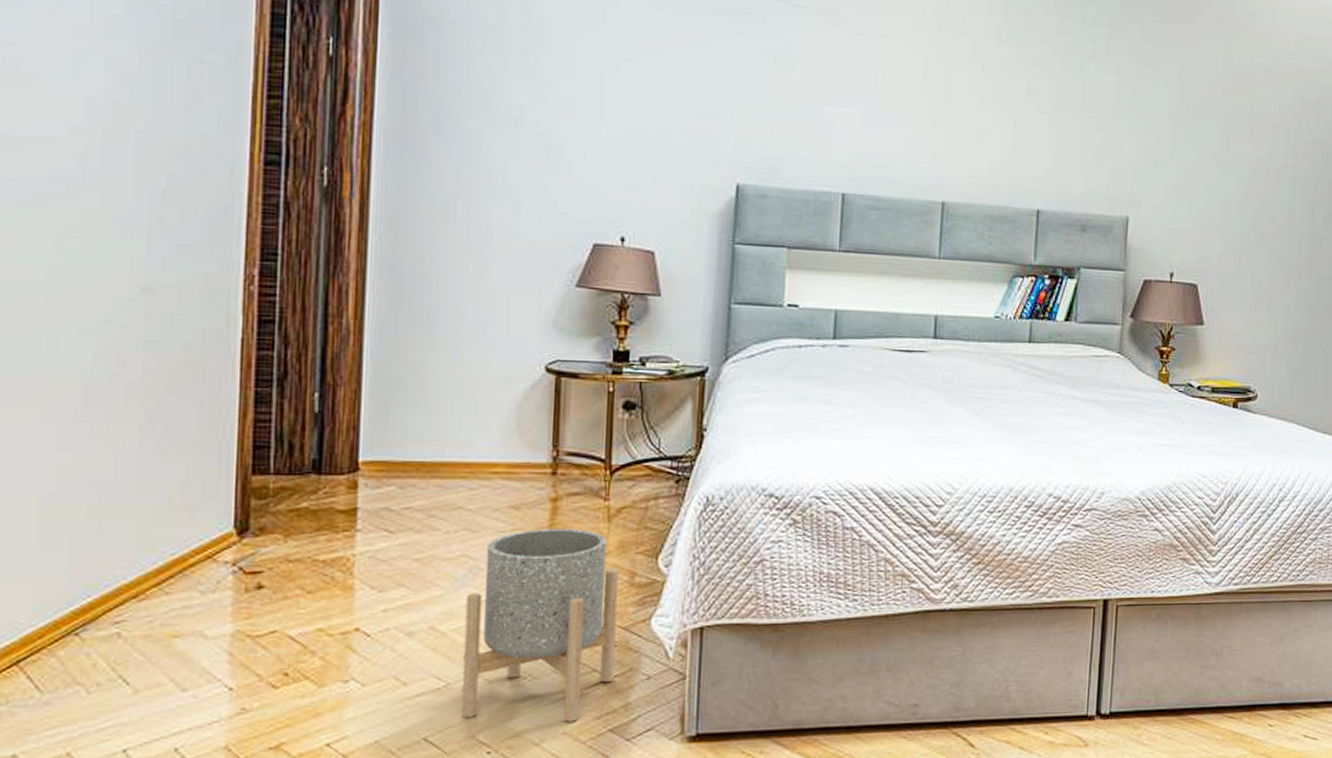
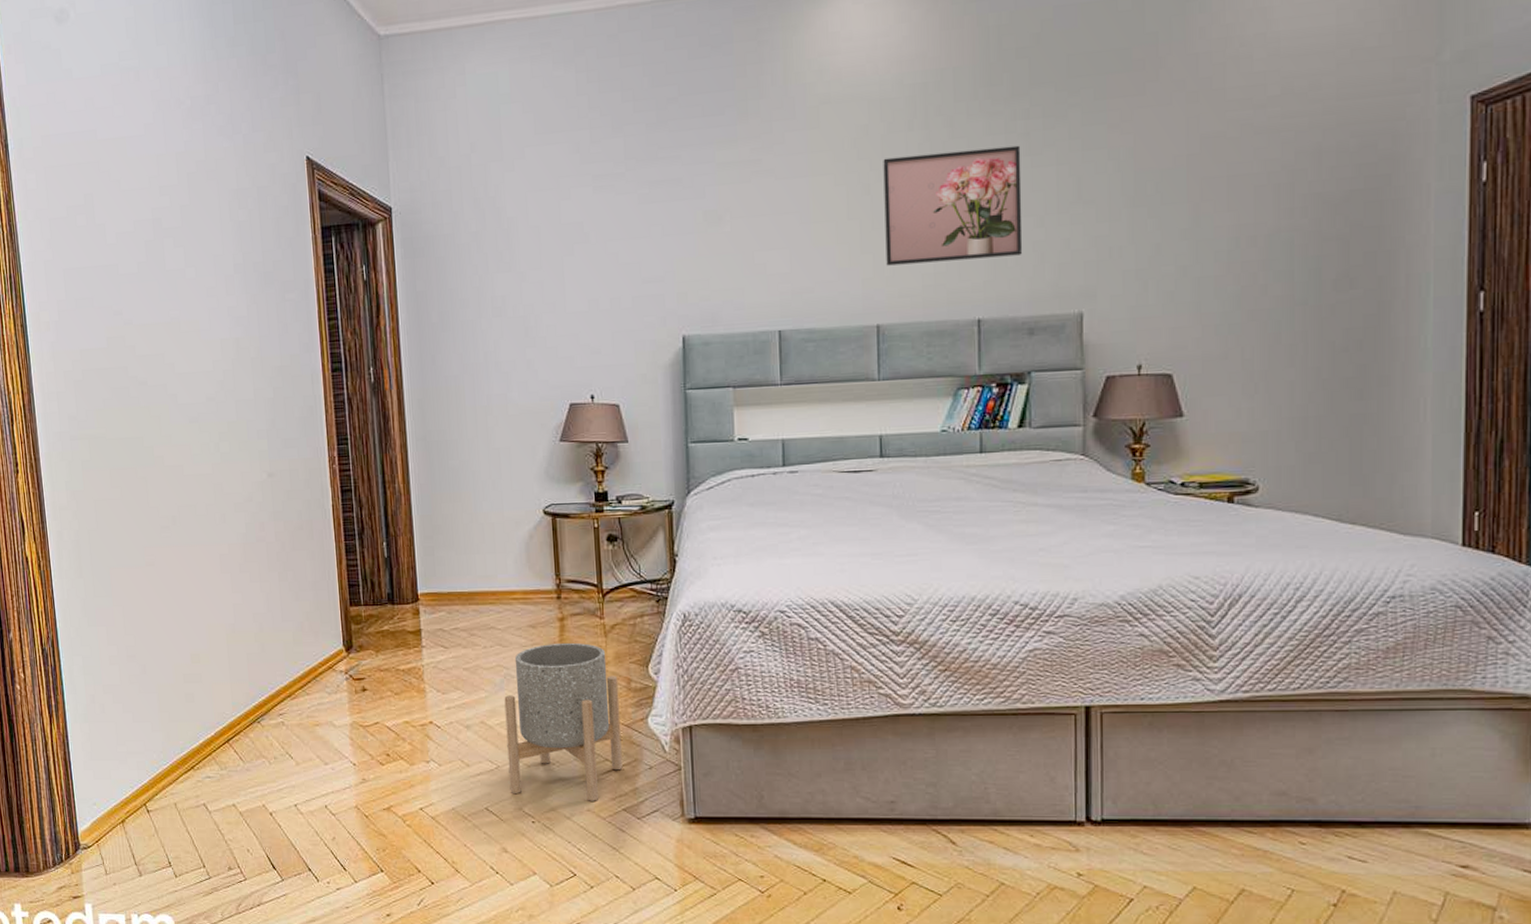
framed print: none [956,35,1087,154] -> present [883,145,1023,266]

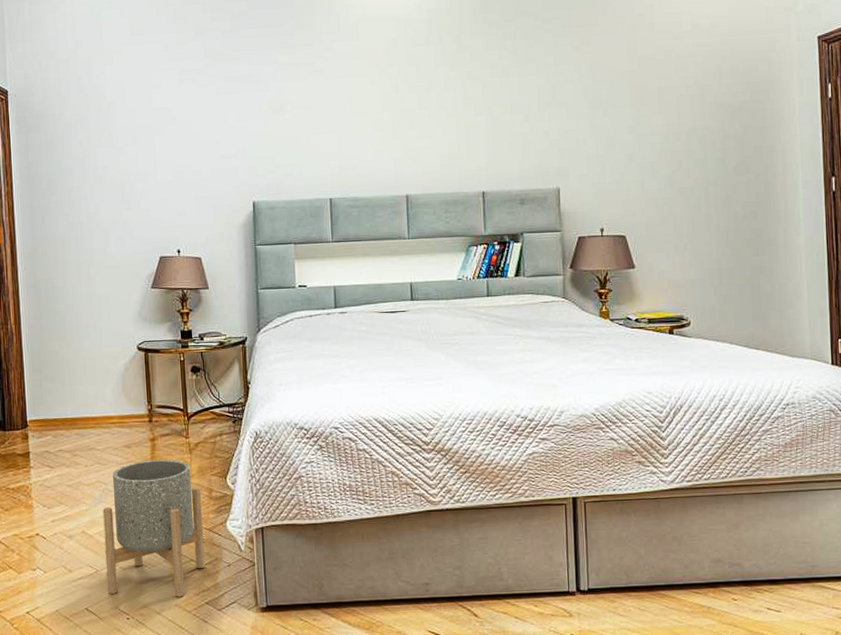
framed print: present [883,145,1023,266] -> none [408,59,514,149]

